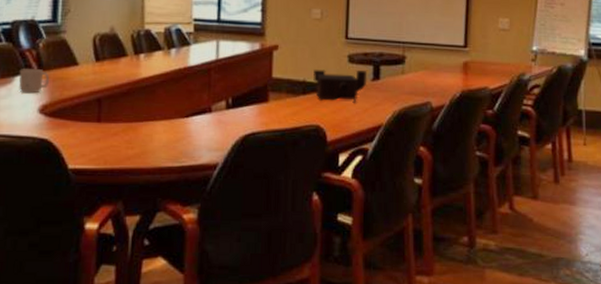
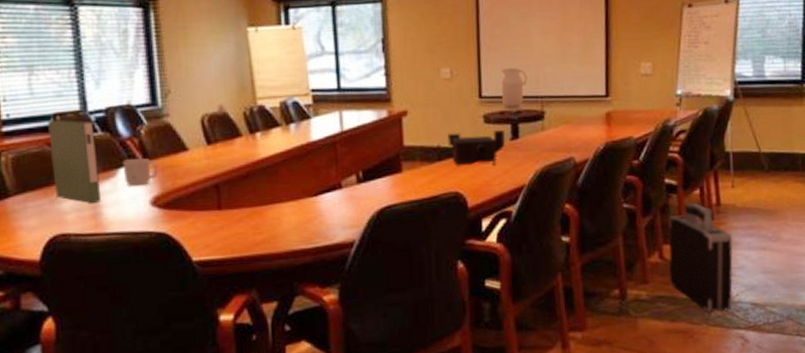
water jug: none [366,13,391,54] -> present [501,68,527,112]
briefcase: none [518,156,584,269] -> present [668,202,733,312]

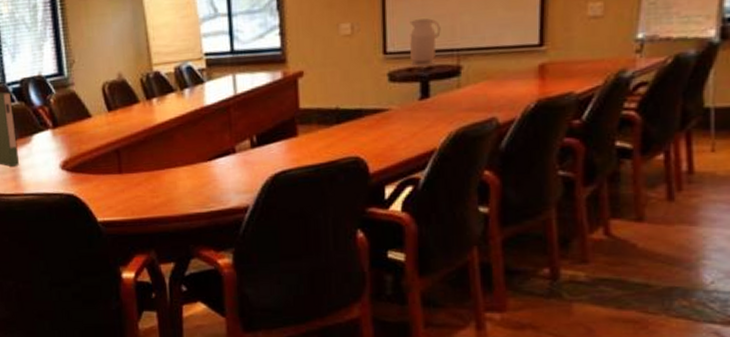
mug: present [122,158,159,186] -> none [36,125,66,151]
projector: present [448,129,506,166] -> none [347,88,414,129]
briefcase: present [668,202,733,312] -> none [616,169,710,300]

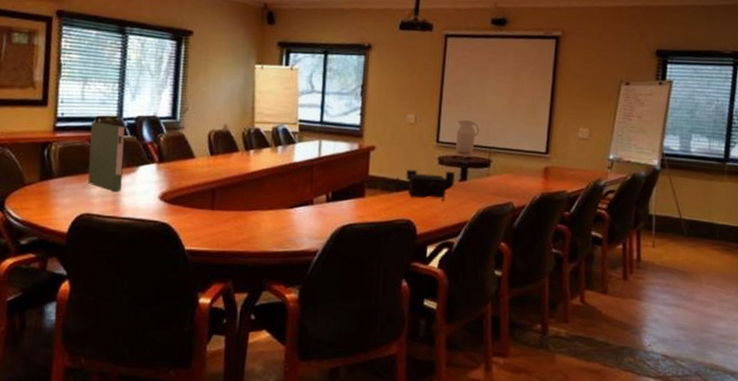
projector: none [347,88,414,129] -> present [406,169,456,201]

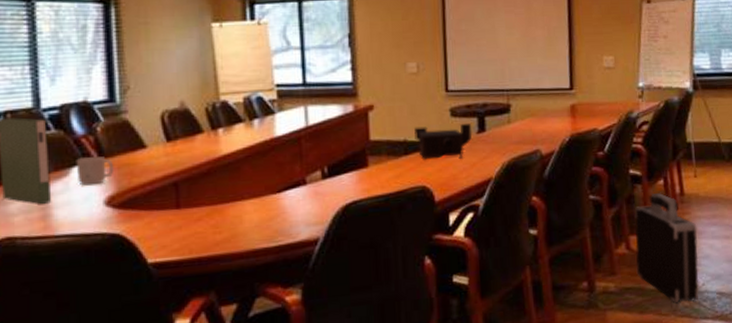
mug: none [142,160,170,182] -> present [76,156,114,186]
water jug: present [455,120,479,157] -> none [467,62,493,105]
briefcase: none [587,255,650,358] -> present [634,192,699,302]

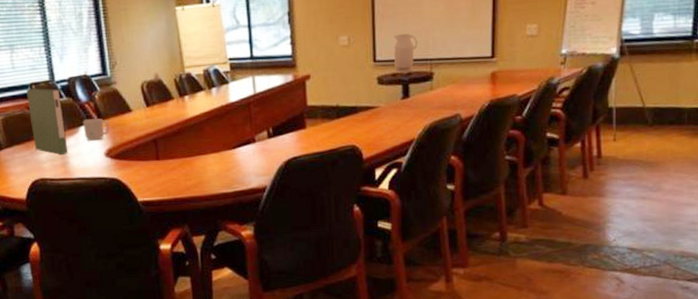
projector: present [414,123,473,160] -> none [345,90,398,123]
water jug: none [467,62,493,105] -> present [393,33,418,73]
briefcase: present [634,192,699,302] -> none [547,154,612,255]

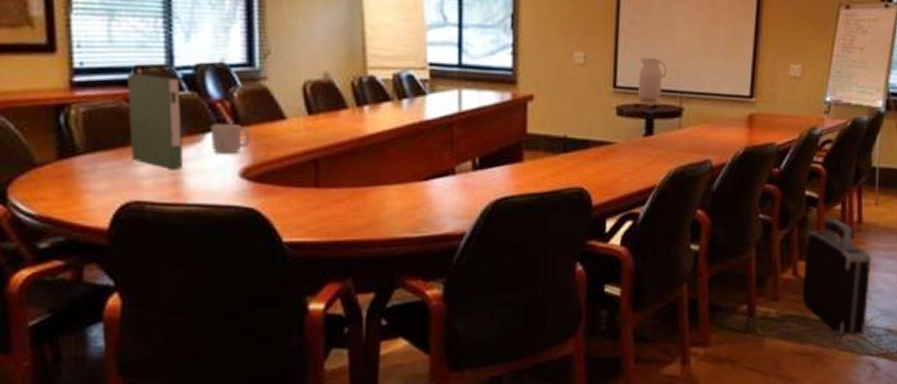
briefcase: none [547,154,612,255] -> present [801,217,872,335]

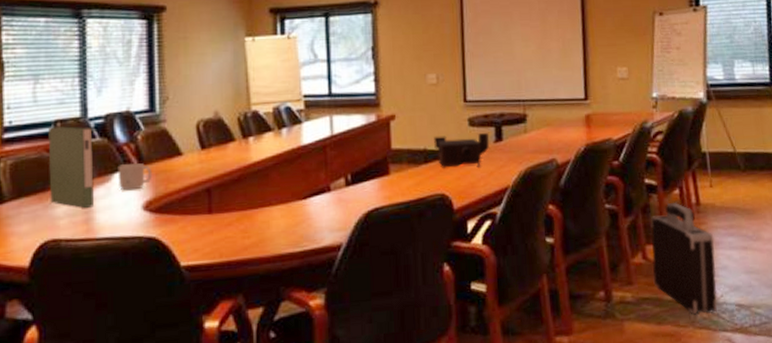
projector: none [576,123,639,162] -> present [434,132,490,168]
water jug: present [637,58,667,105] -> none [485,73,510,115]

